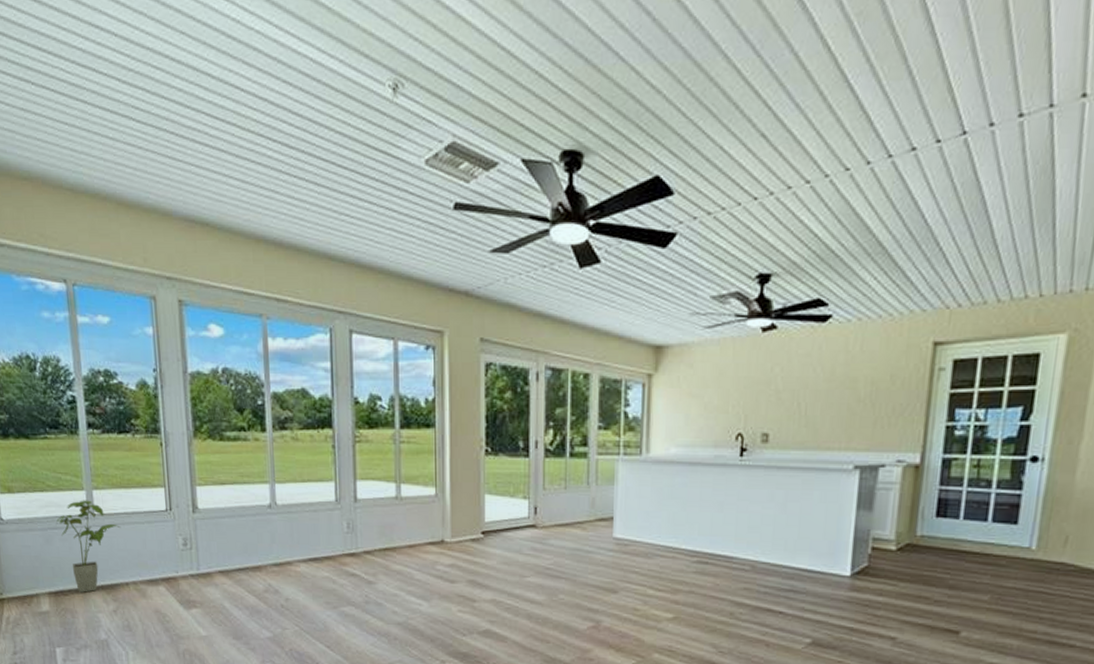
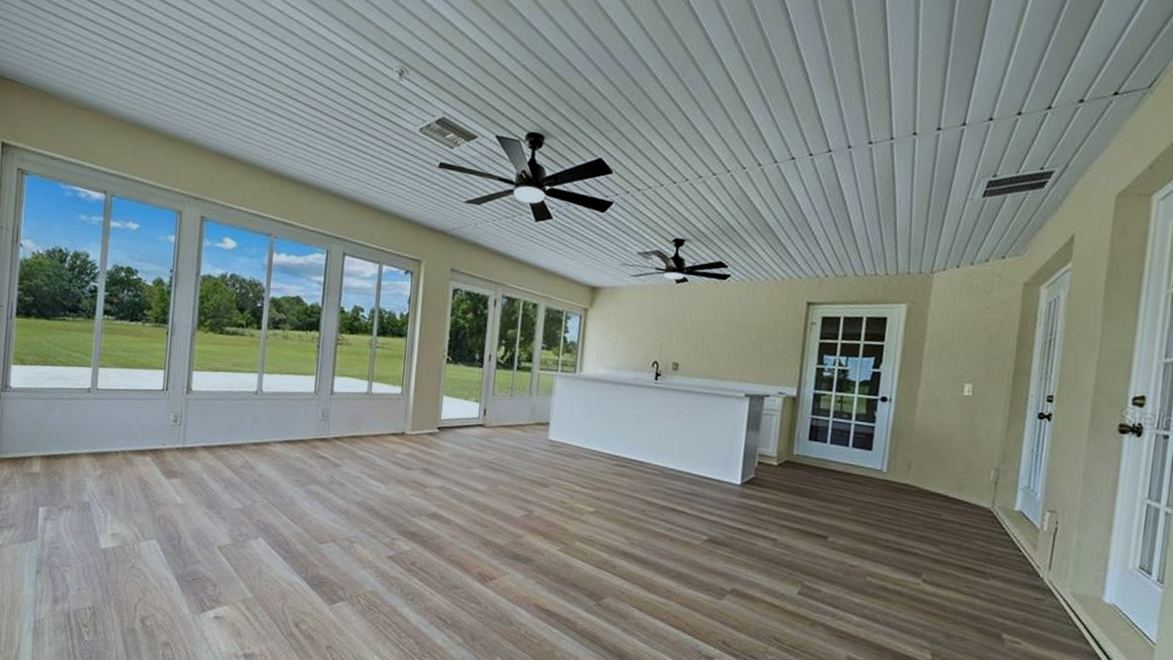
house plant: present [56,500,121,593] -> none [60,375,120,458]

